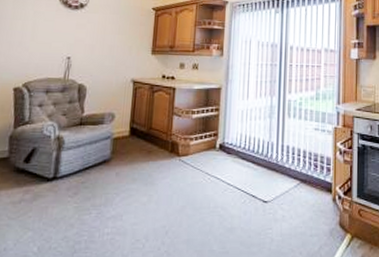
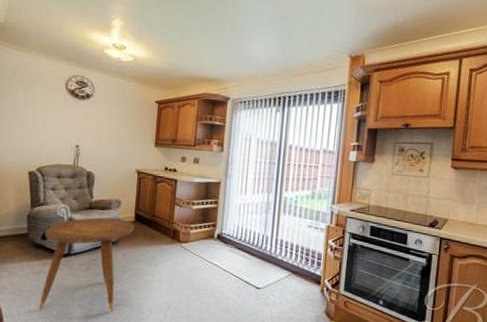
side table: none [16,134,130,247] -> present [38,217,135,312]

